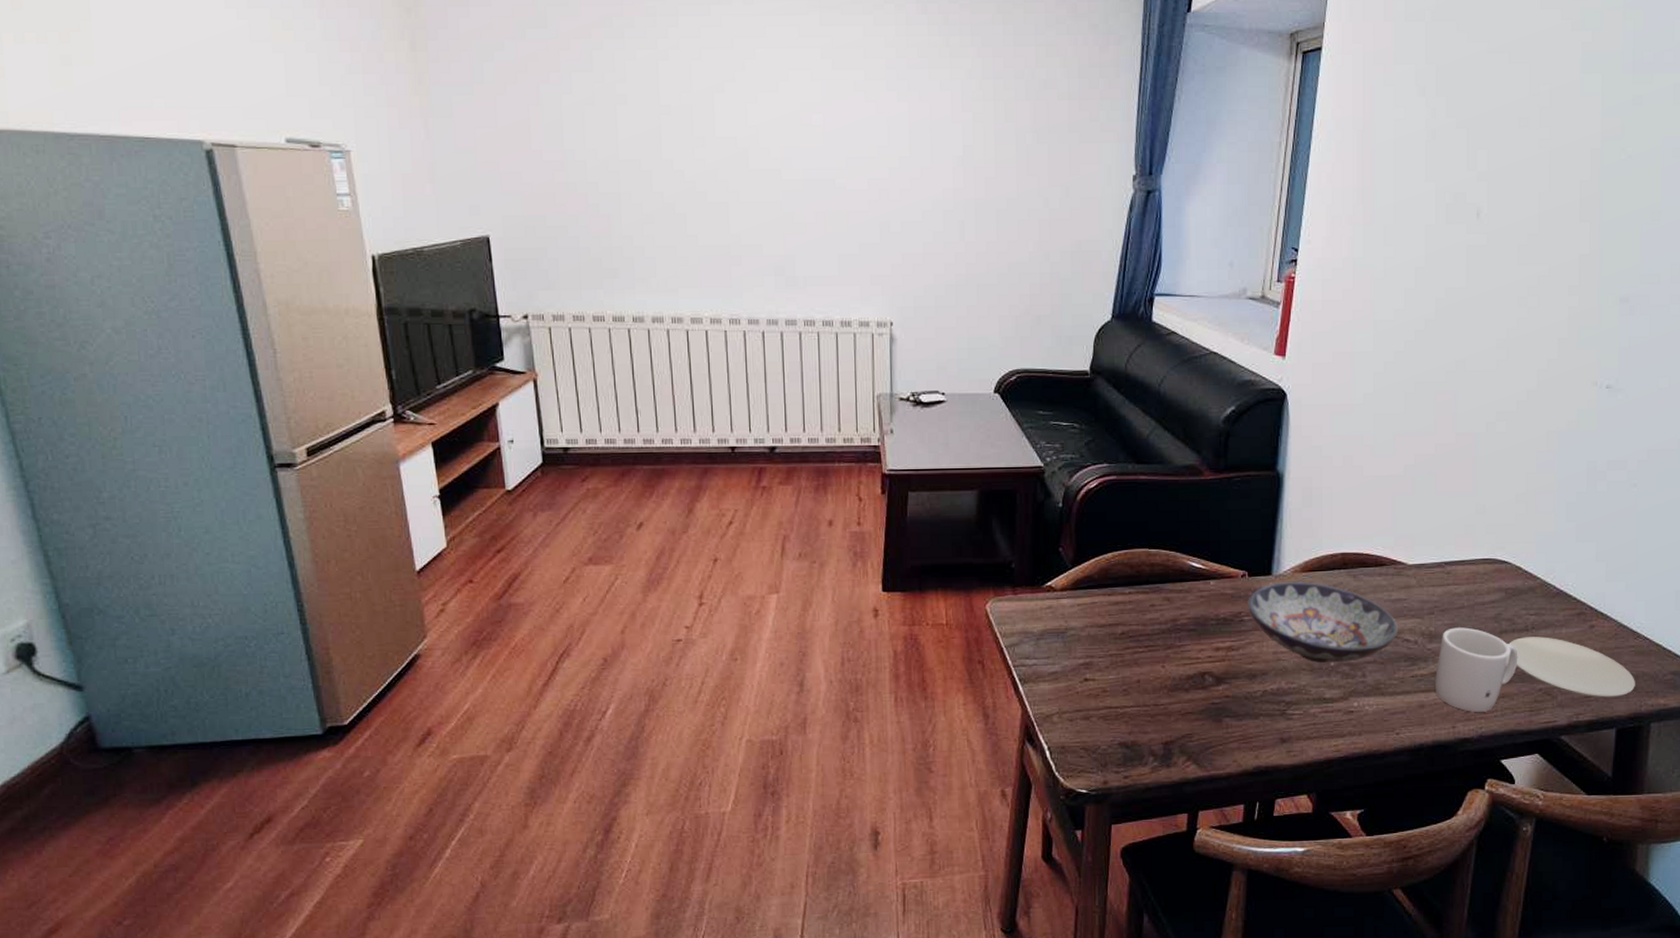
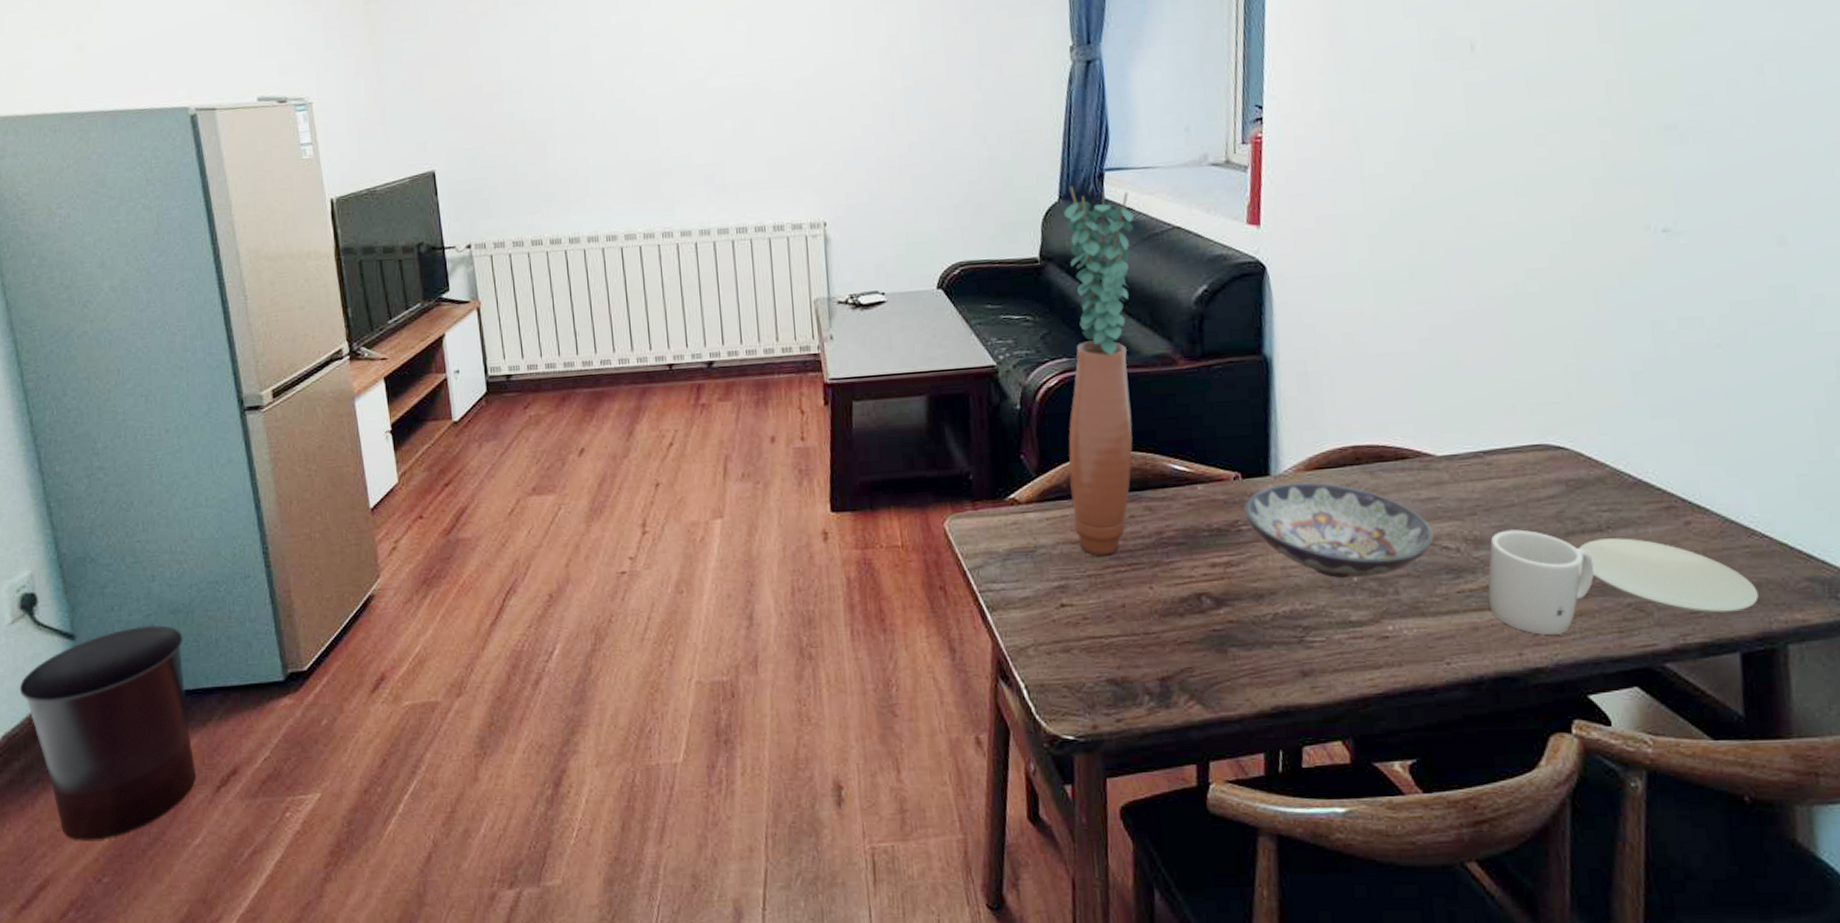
waste bin: none [18,678,227,886] -> present [19,625,197,840]
vase: none [1101,307,1177,638] -> present [1064,186,1134,556]

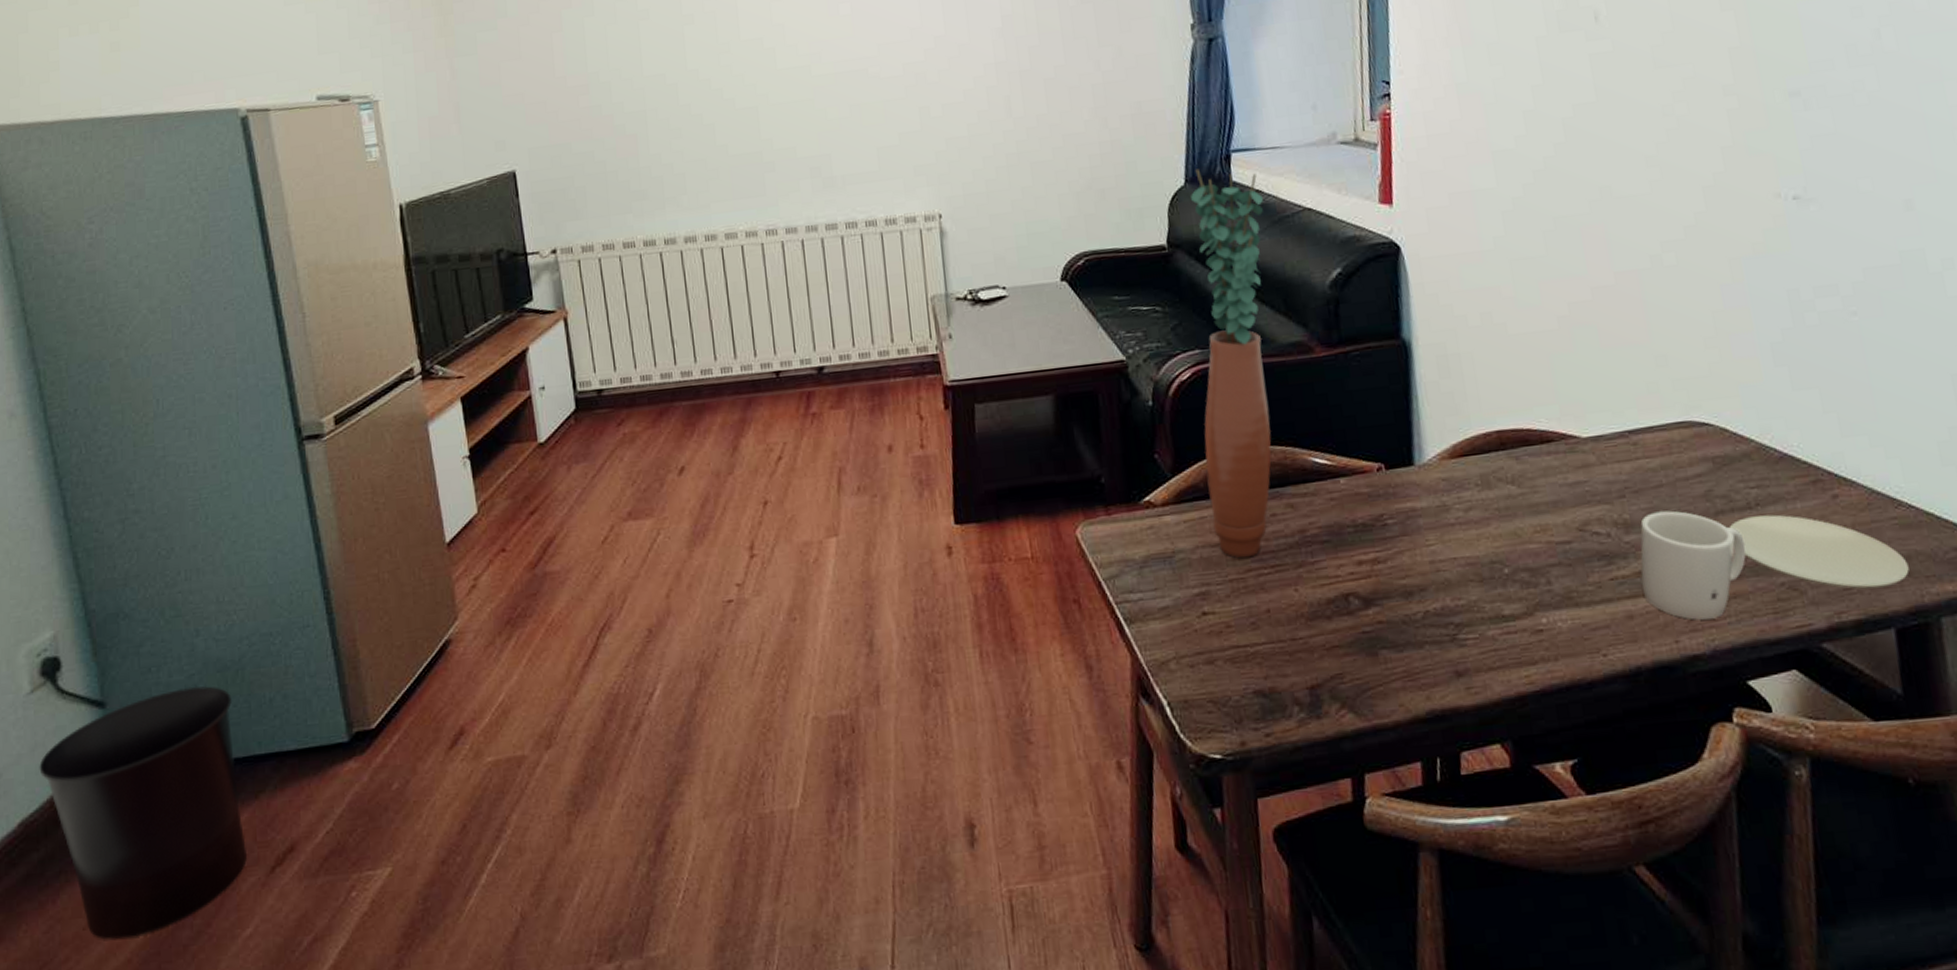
bowl: present [1244,482,1434,578] -> none [1389,470,1584,571]

